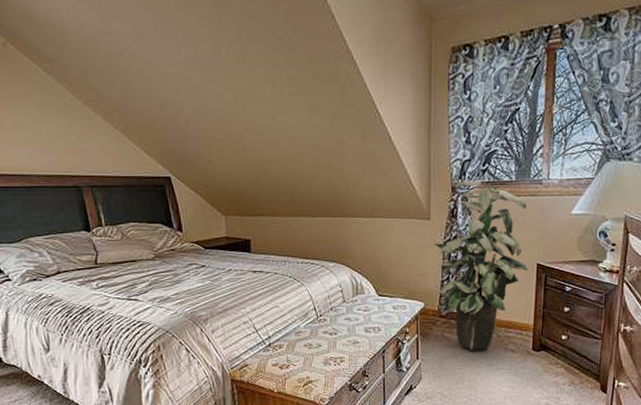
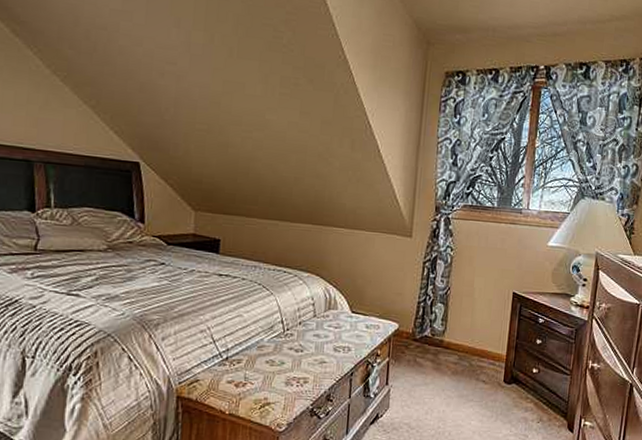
indoor plant: present [434,180,528,352] -> none [414,201,506,380]

